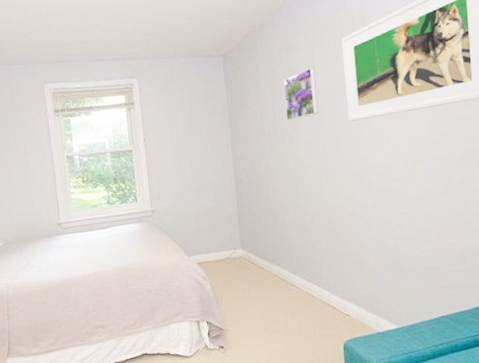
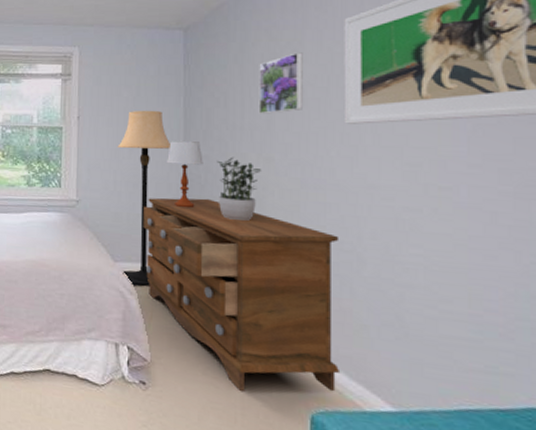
lamp: none [180,127,222,273] -> present [117,110,170,287]
dresser: none [206,193,361,338] -> present [143,198,341,392]
table lamp: none [221,148,249,204] -> present [167,141,203,209]
potted plant: none [259,157,292,208] -> present [217,157,261,221]

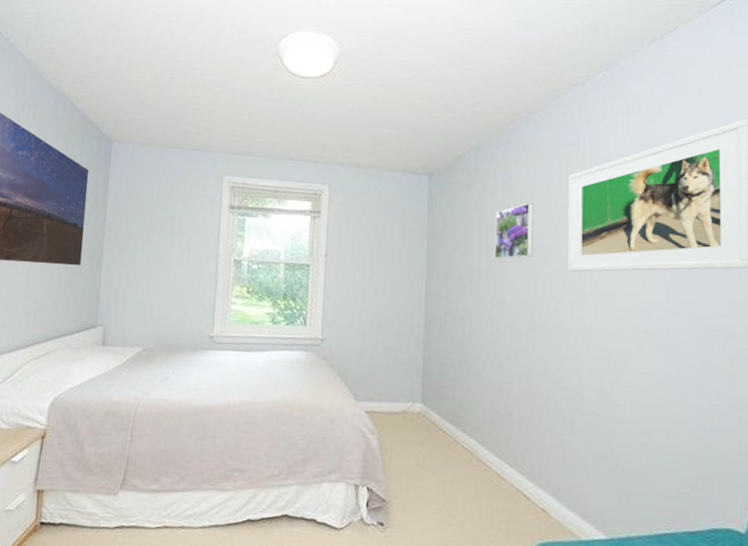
lamp: present [117,110,170,287] -> none [363,251,414,426]
dresser: present [143,198,341,392] -> none [386,337,562,528]
table lamp: present [167,141,203,209] -> none [410,282,444,348]
potted plant: present [217,157,261,221] -> none [456,298,495,360]

